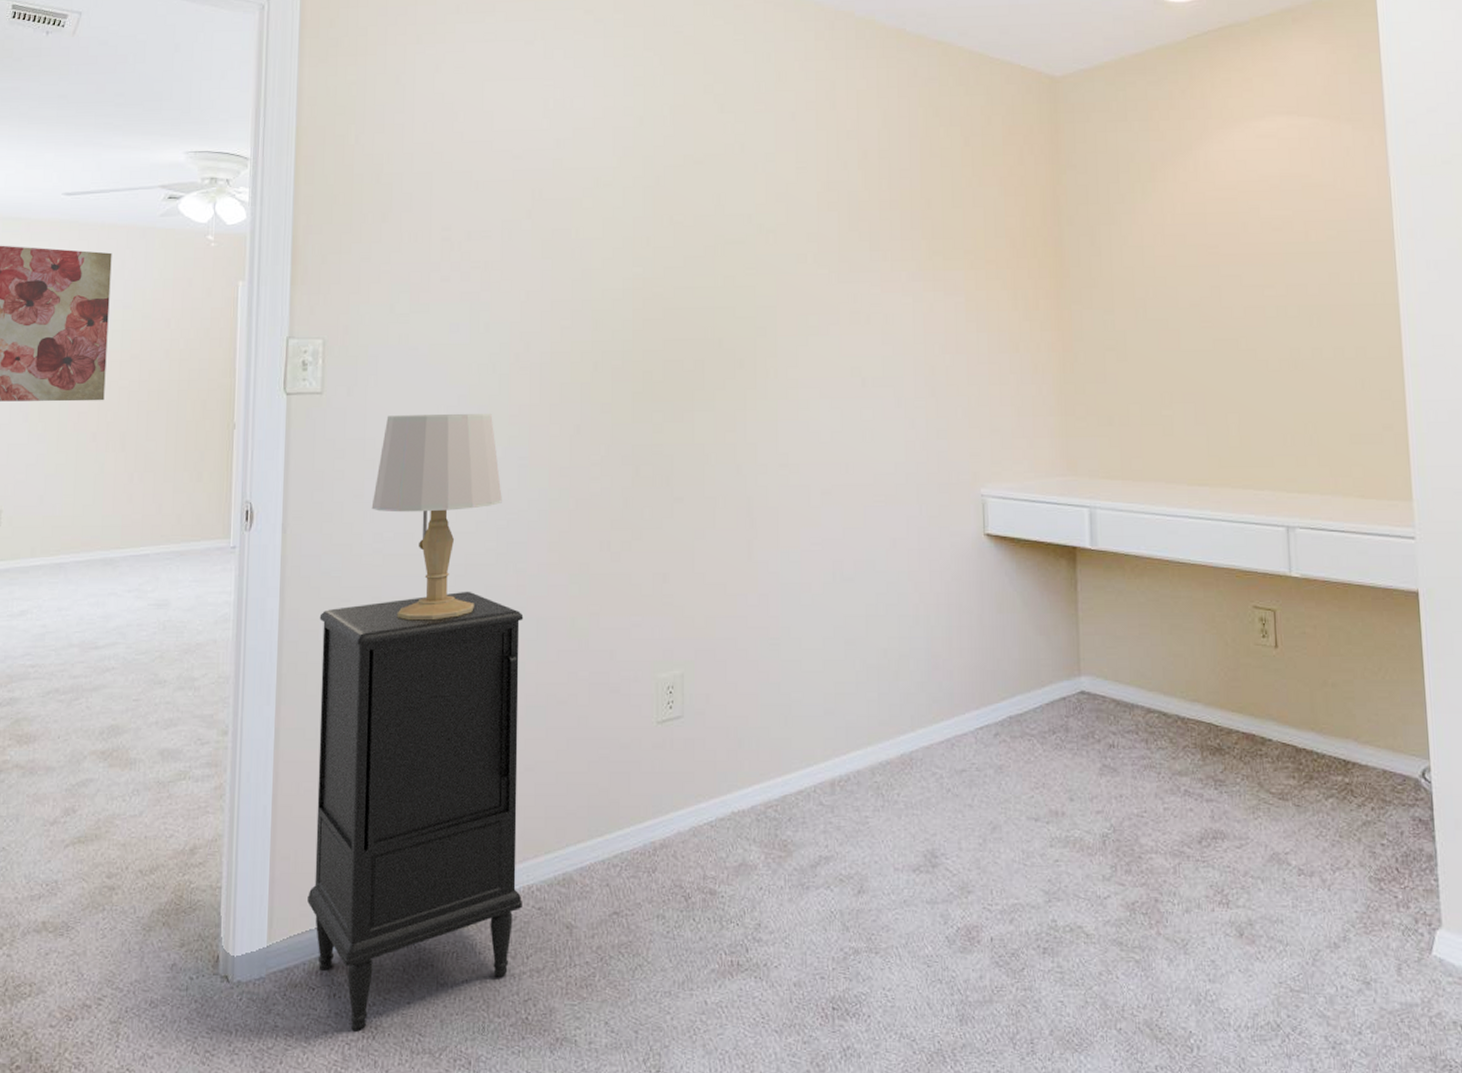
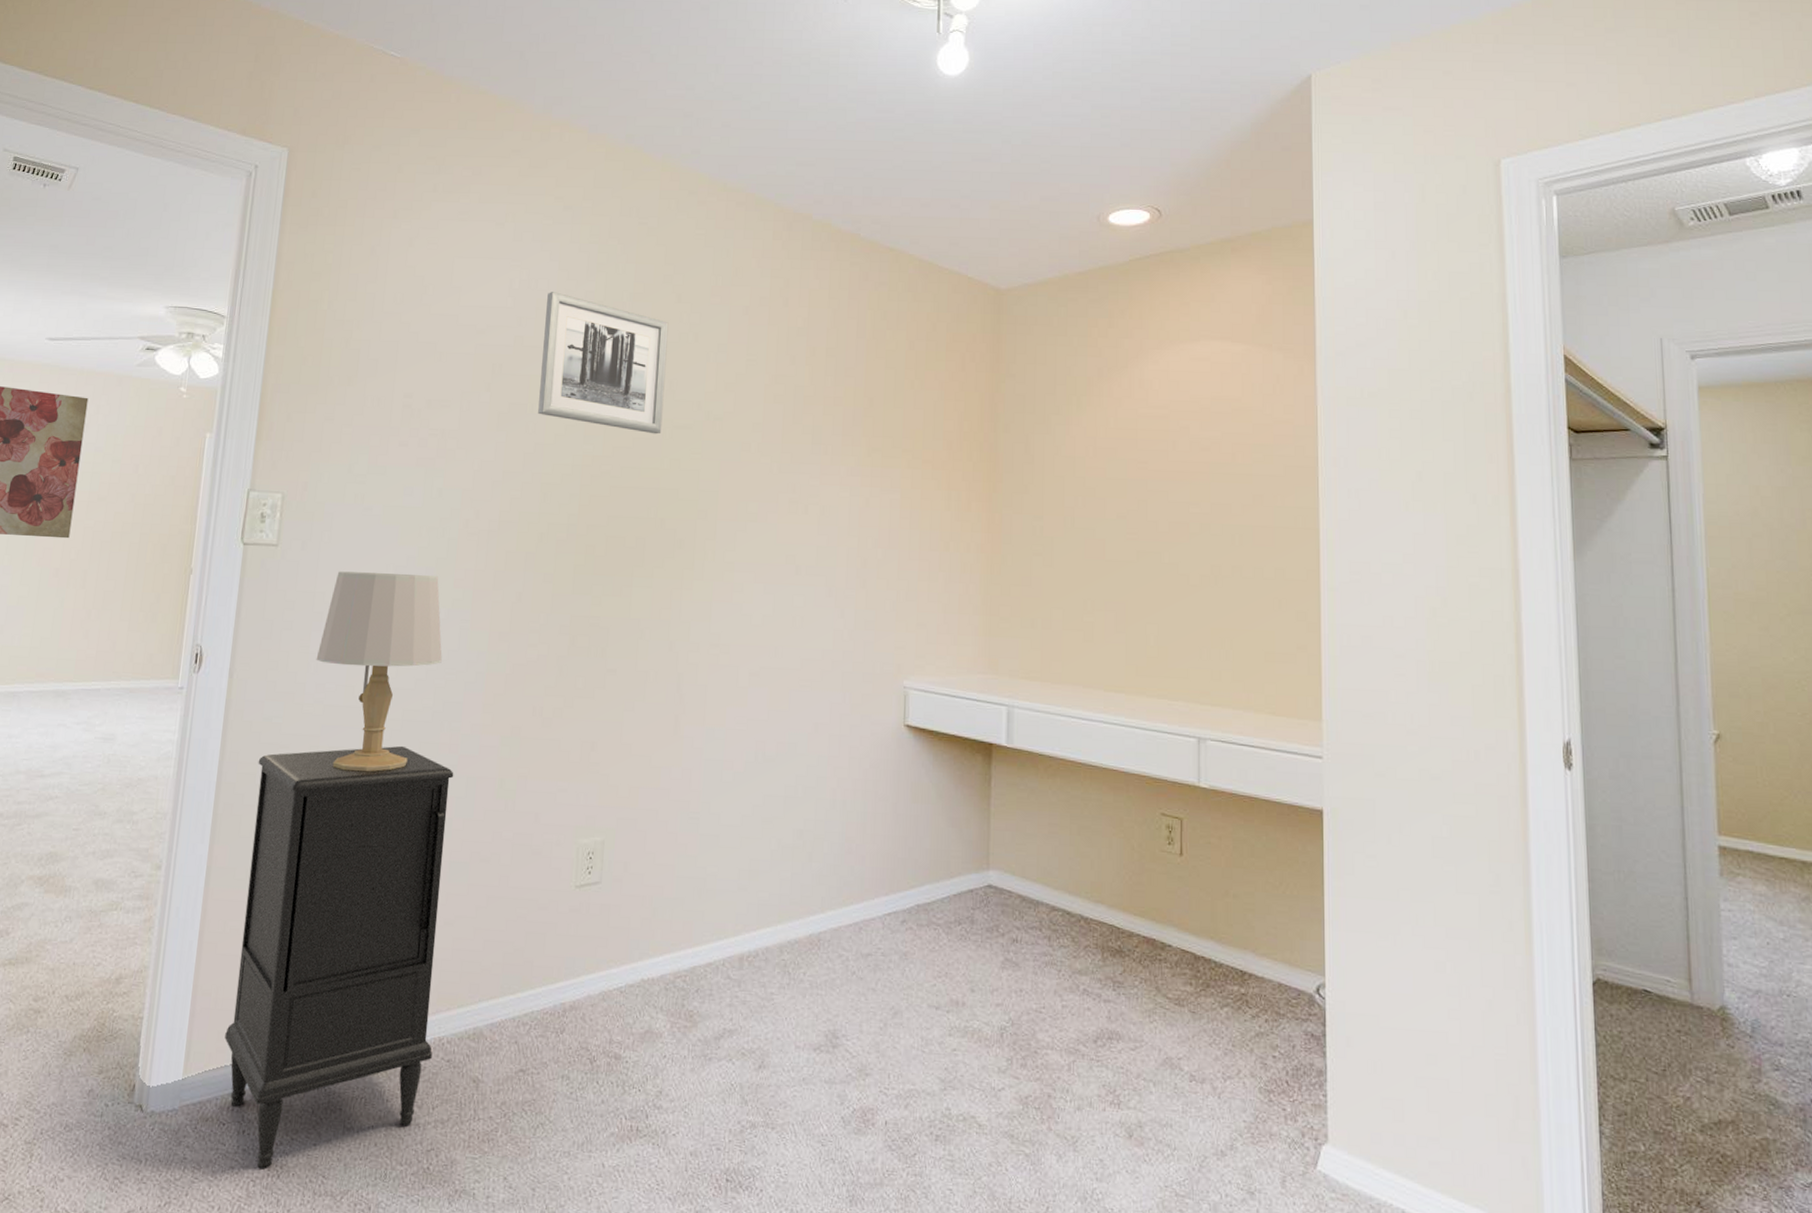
wall art: none [583,110,713,252] -> present [538,292,669,434]

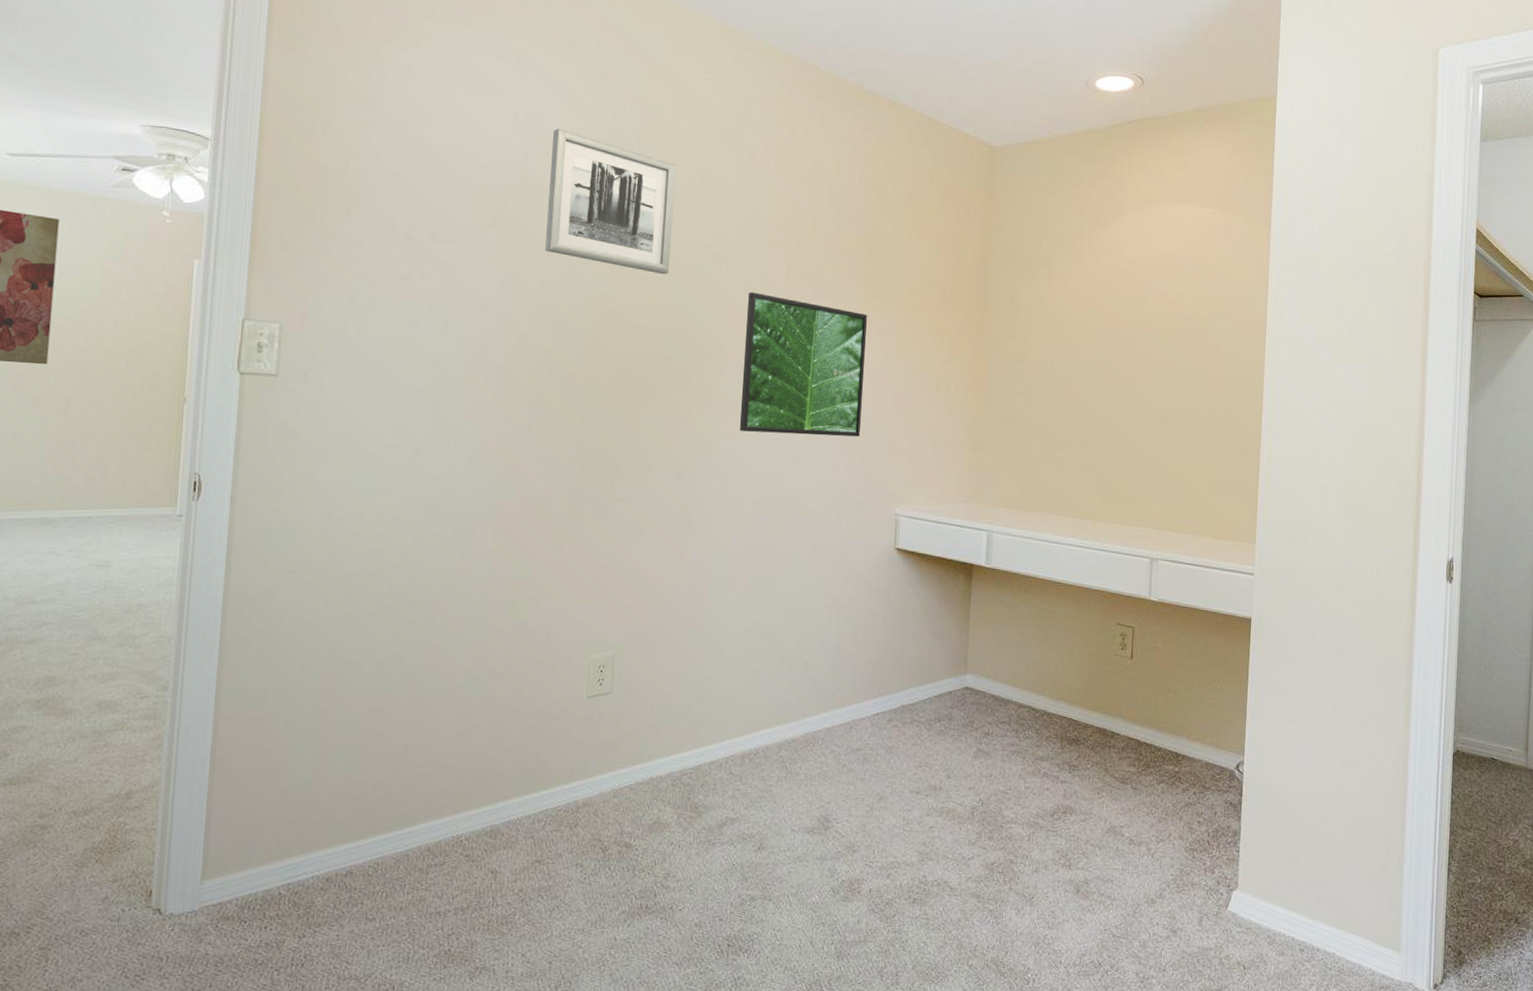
nightstand: present [225,745,454,1169] -> none [242,570,467,960]
table lamp: present [316,571,442,772] -> none [322,402,452,595]
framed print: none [734,449,869,602] -> present [739,292,868,437]

